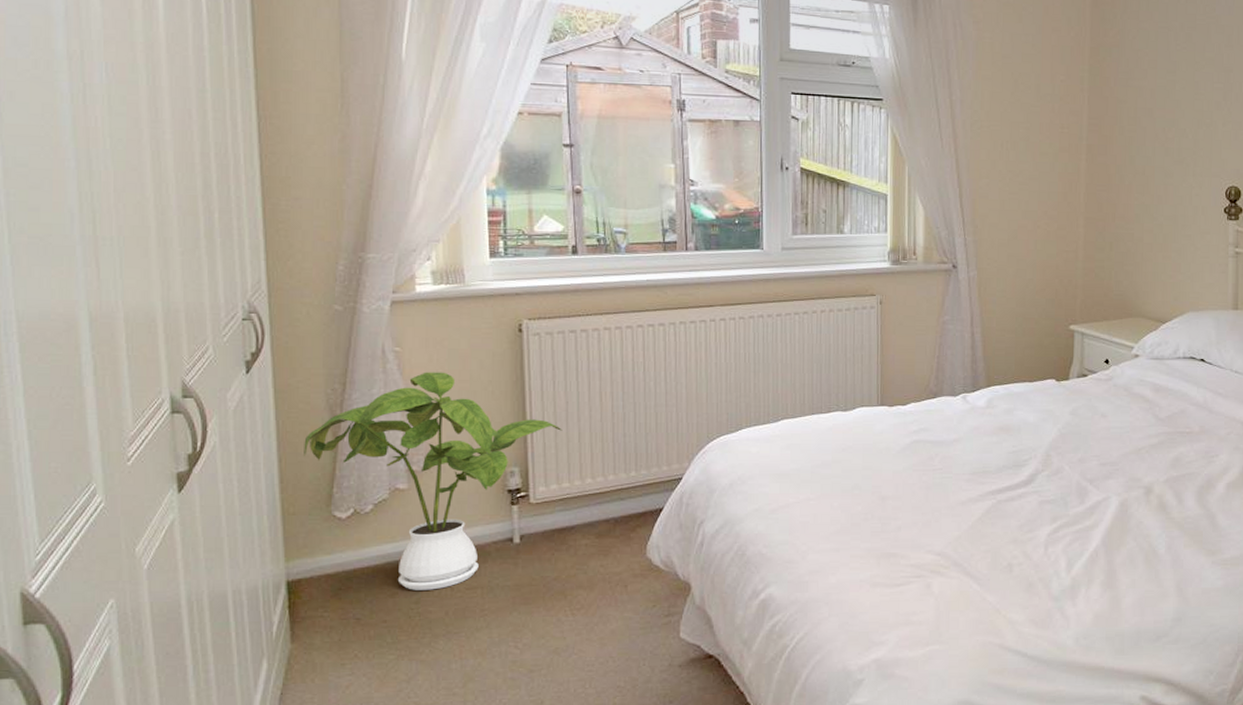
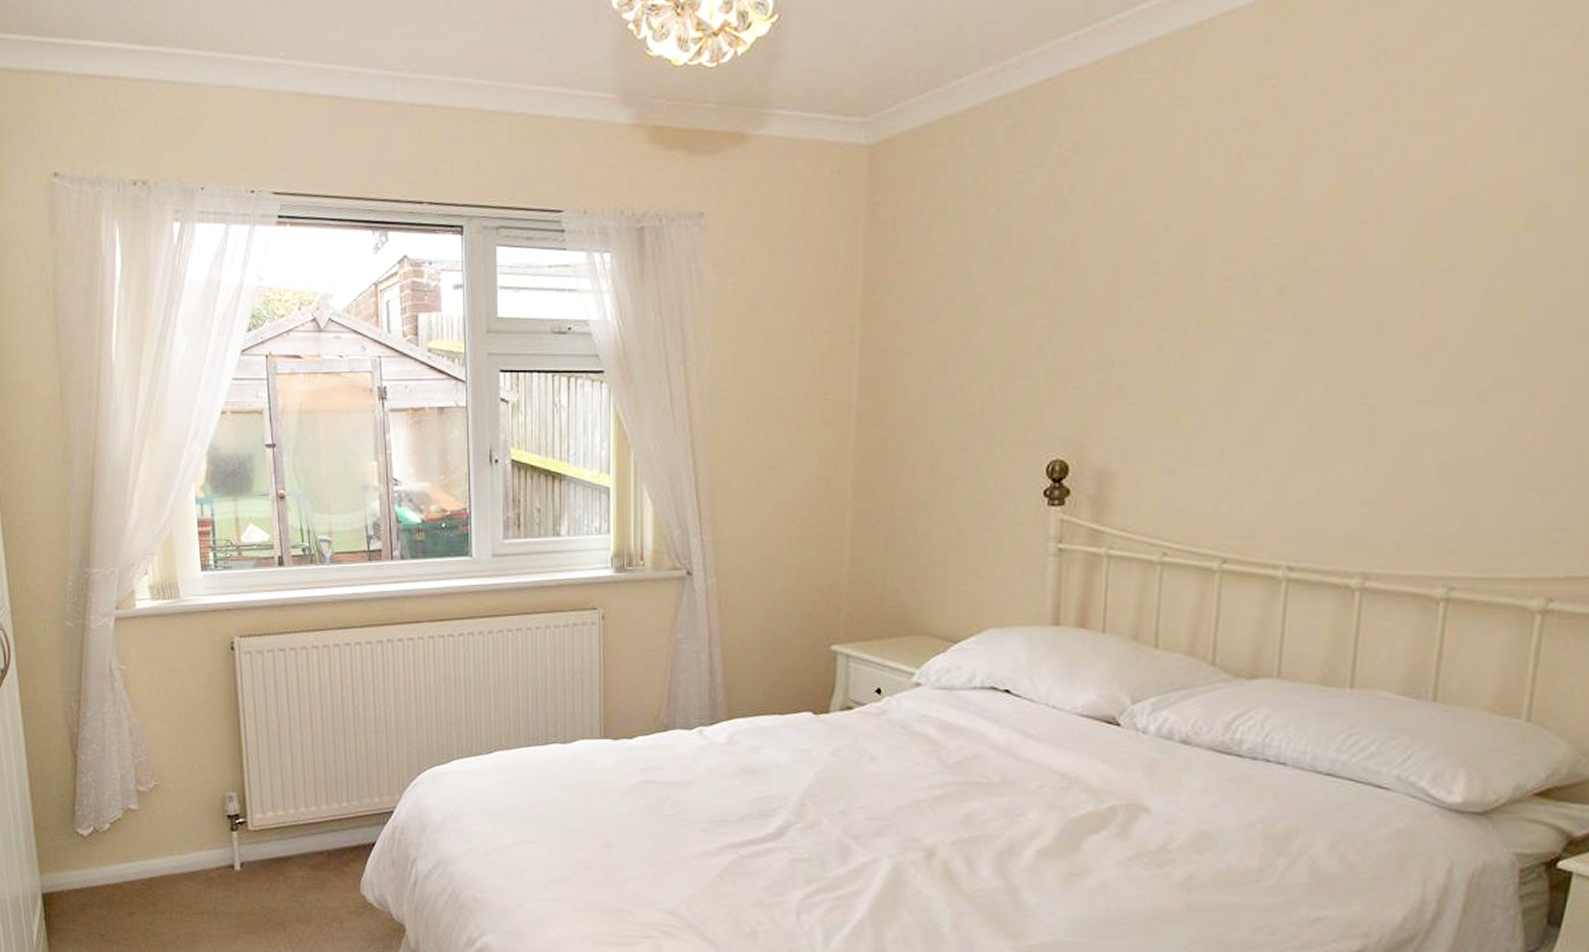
house plant: present [304,372,562,590] -> none [48,691,276,912]

